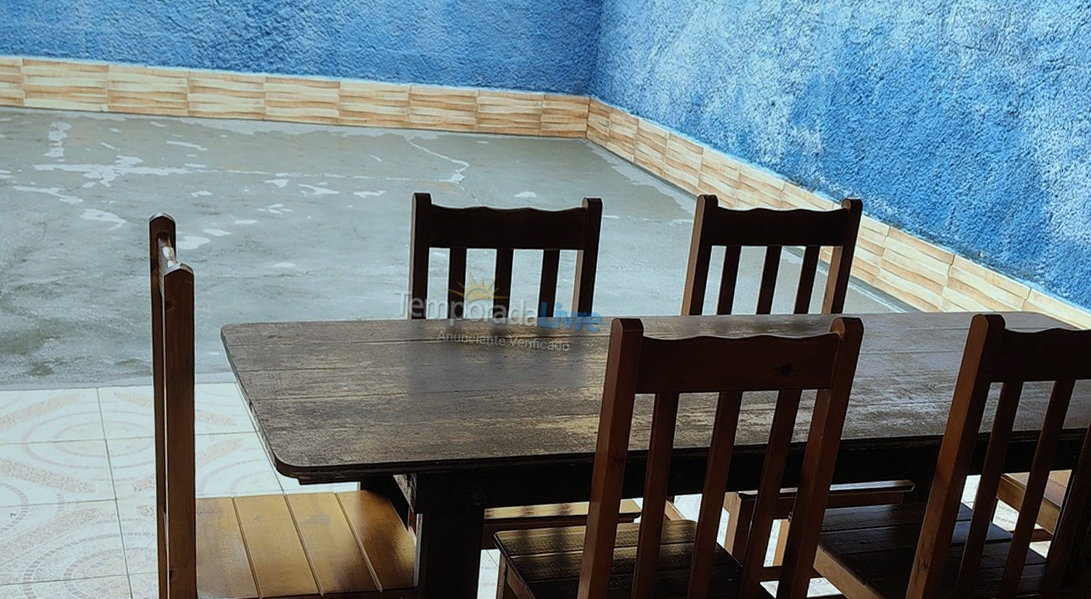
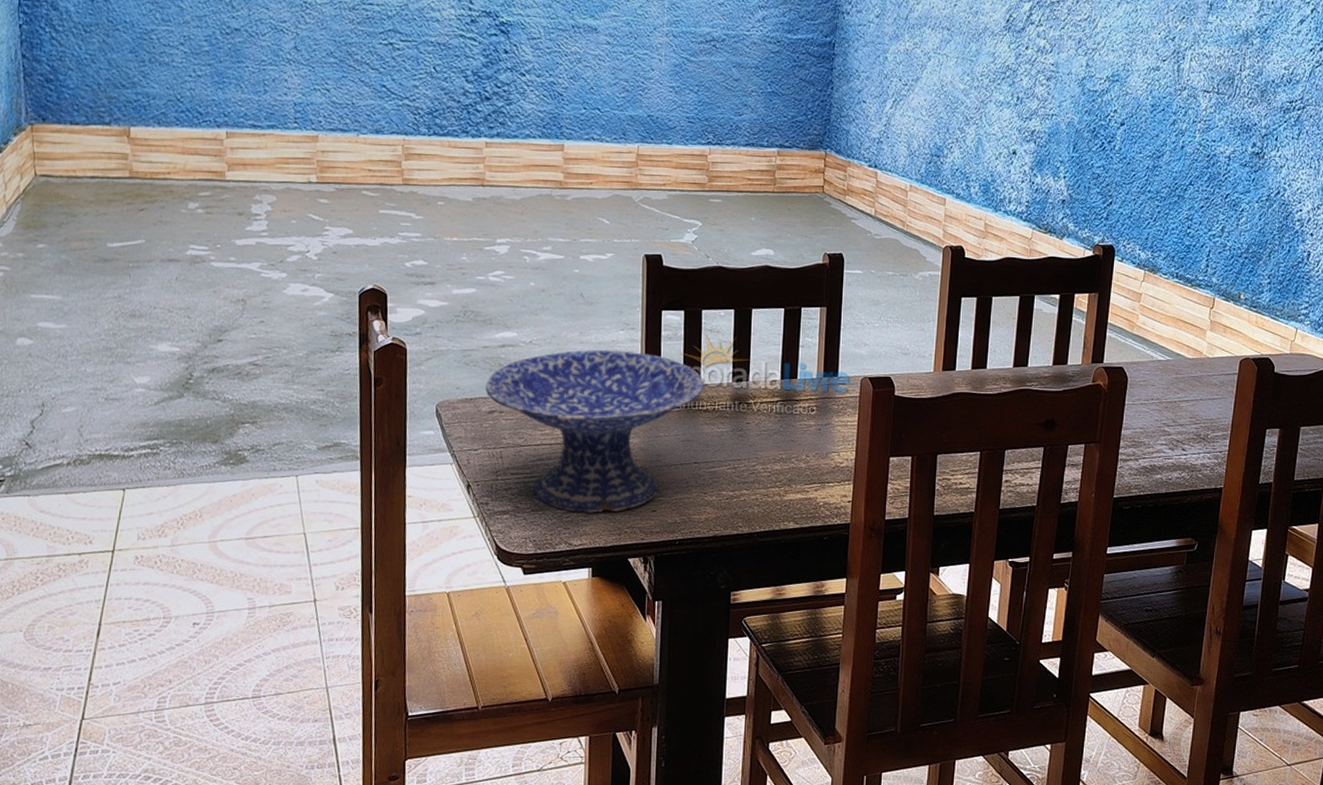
decorative bowl: none [266,282,467,433] -> present [486,349,705,513]

